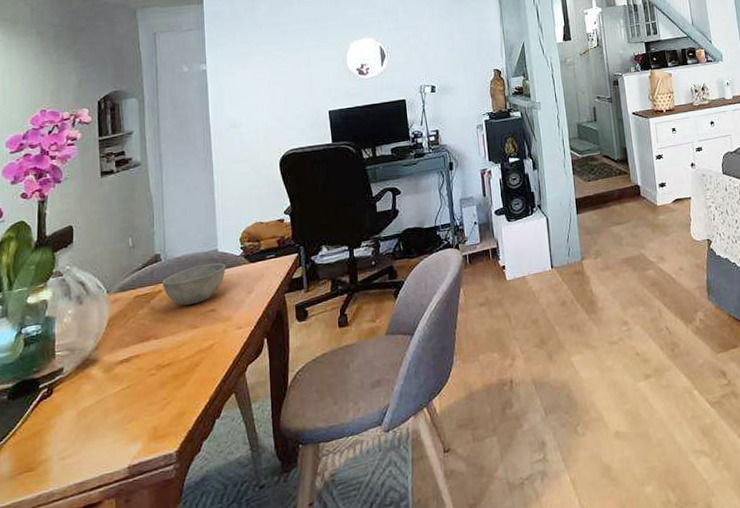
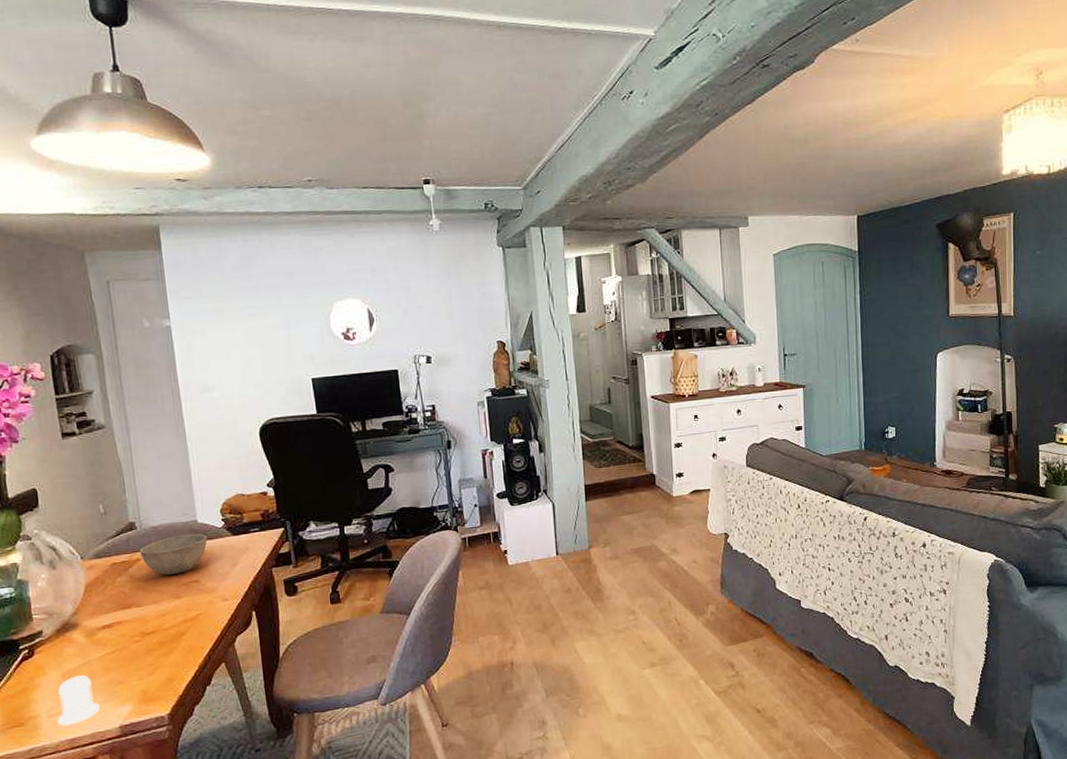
salt shaker: none [68,413,110,469] -> present [57,675,100,726]

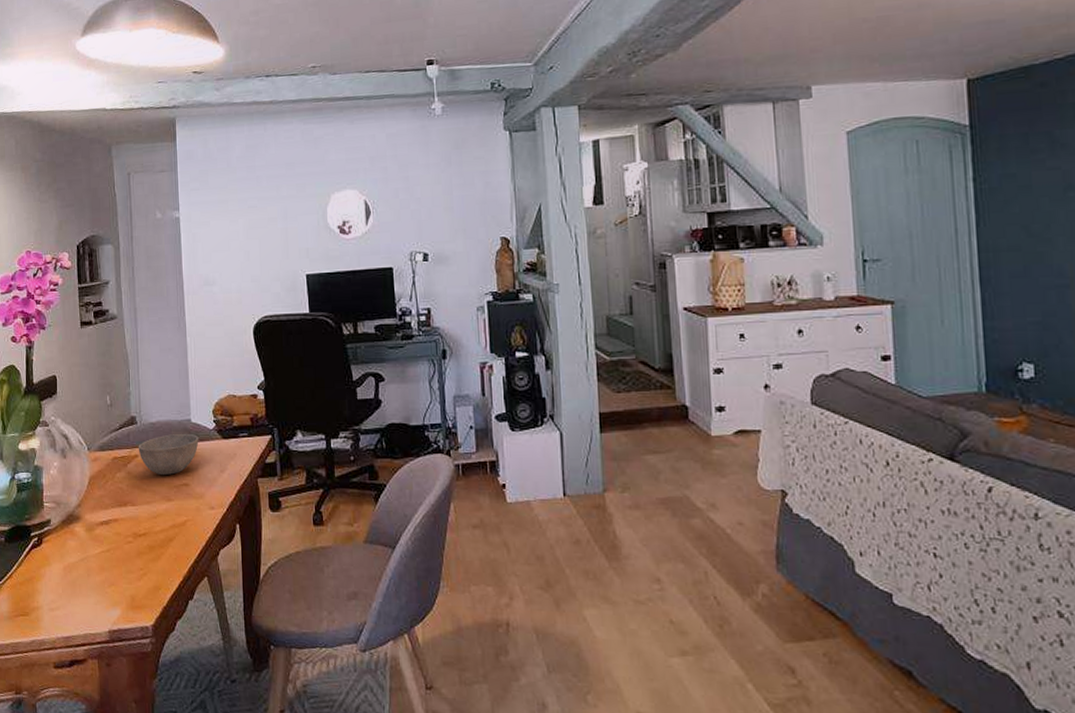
salt shaker: present [57,675,100,726] -> none [56,571,93,622]

